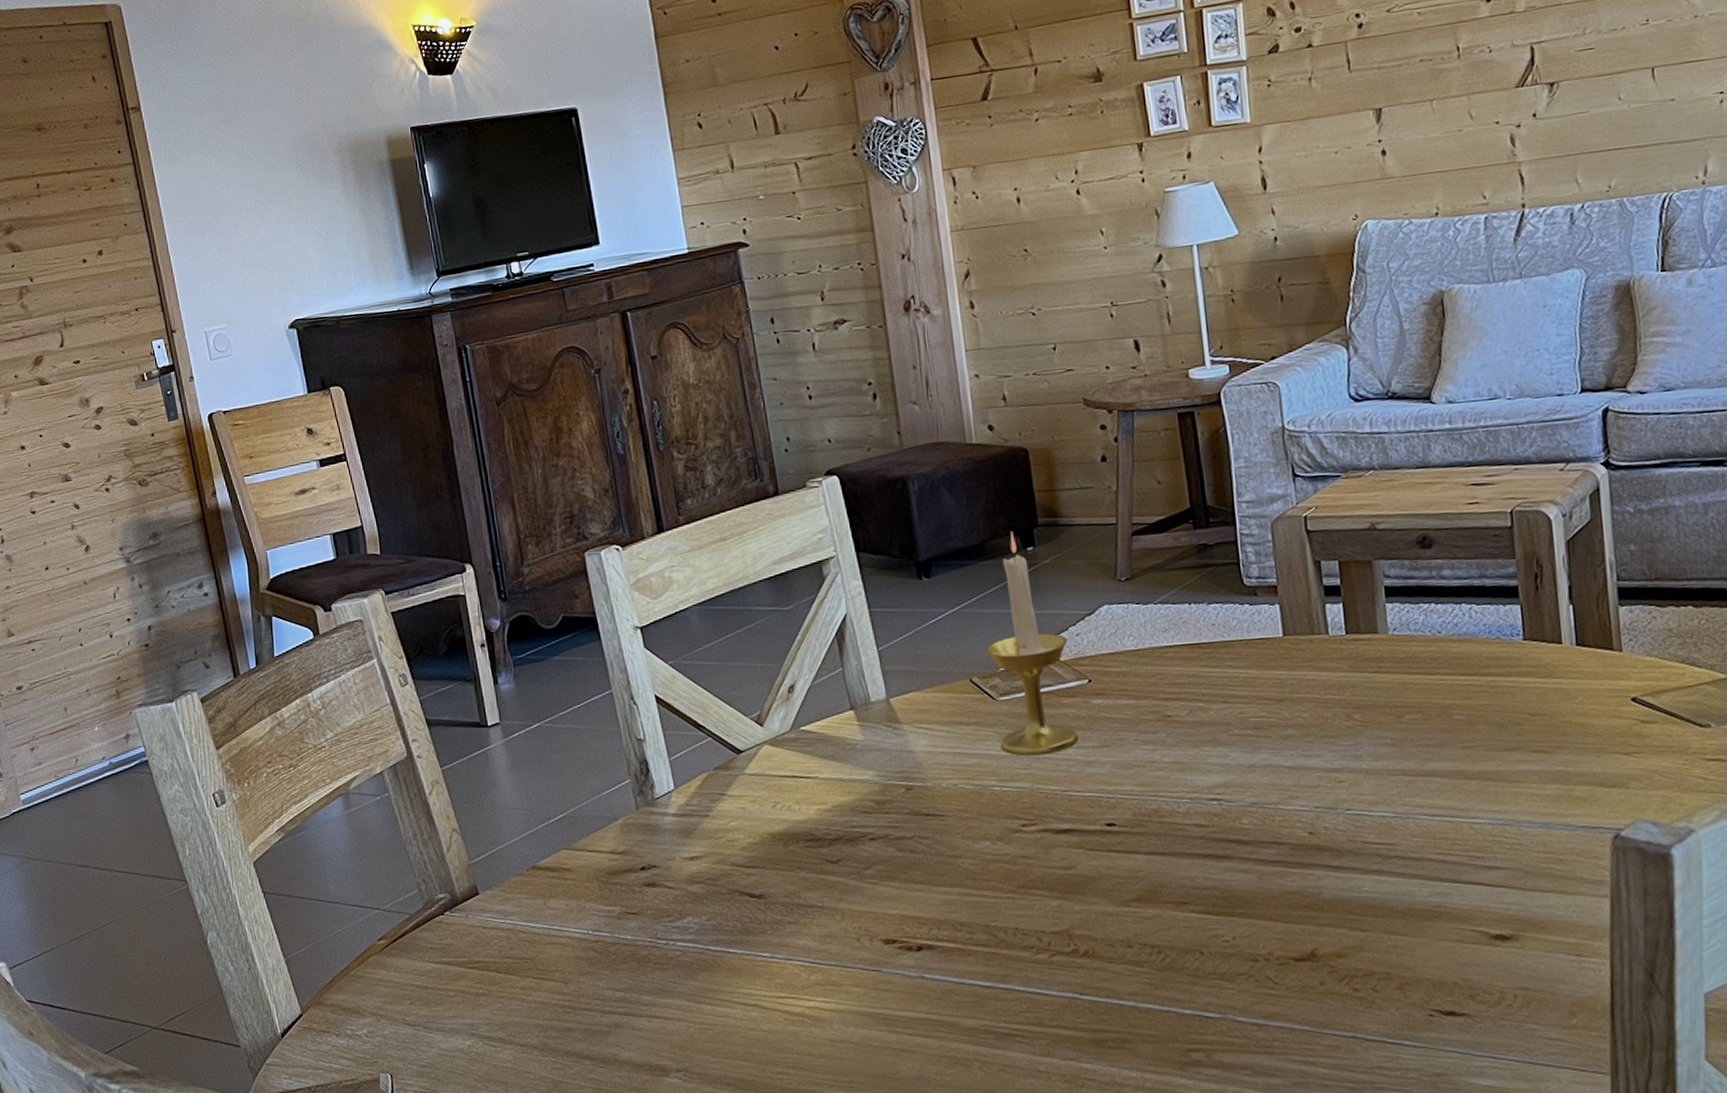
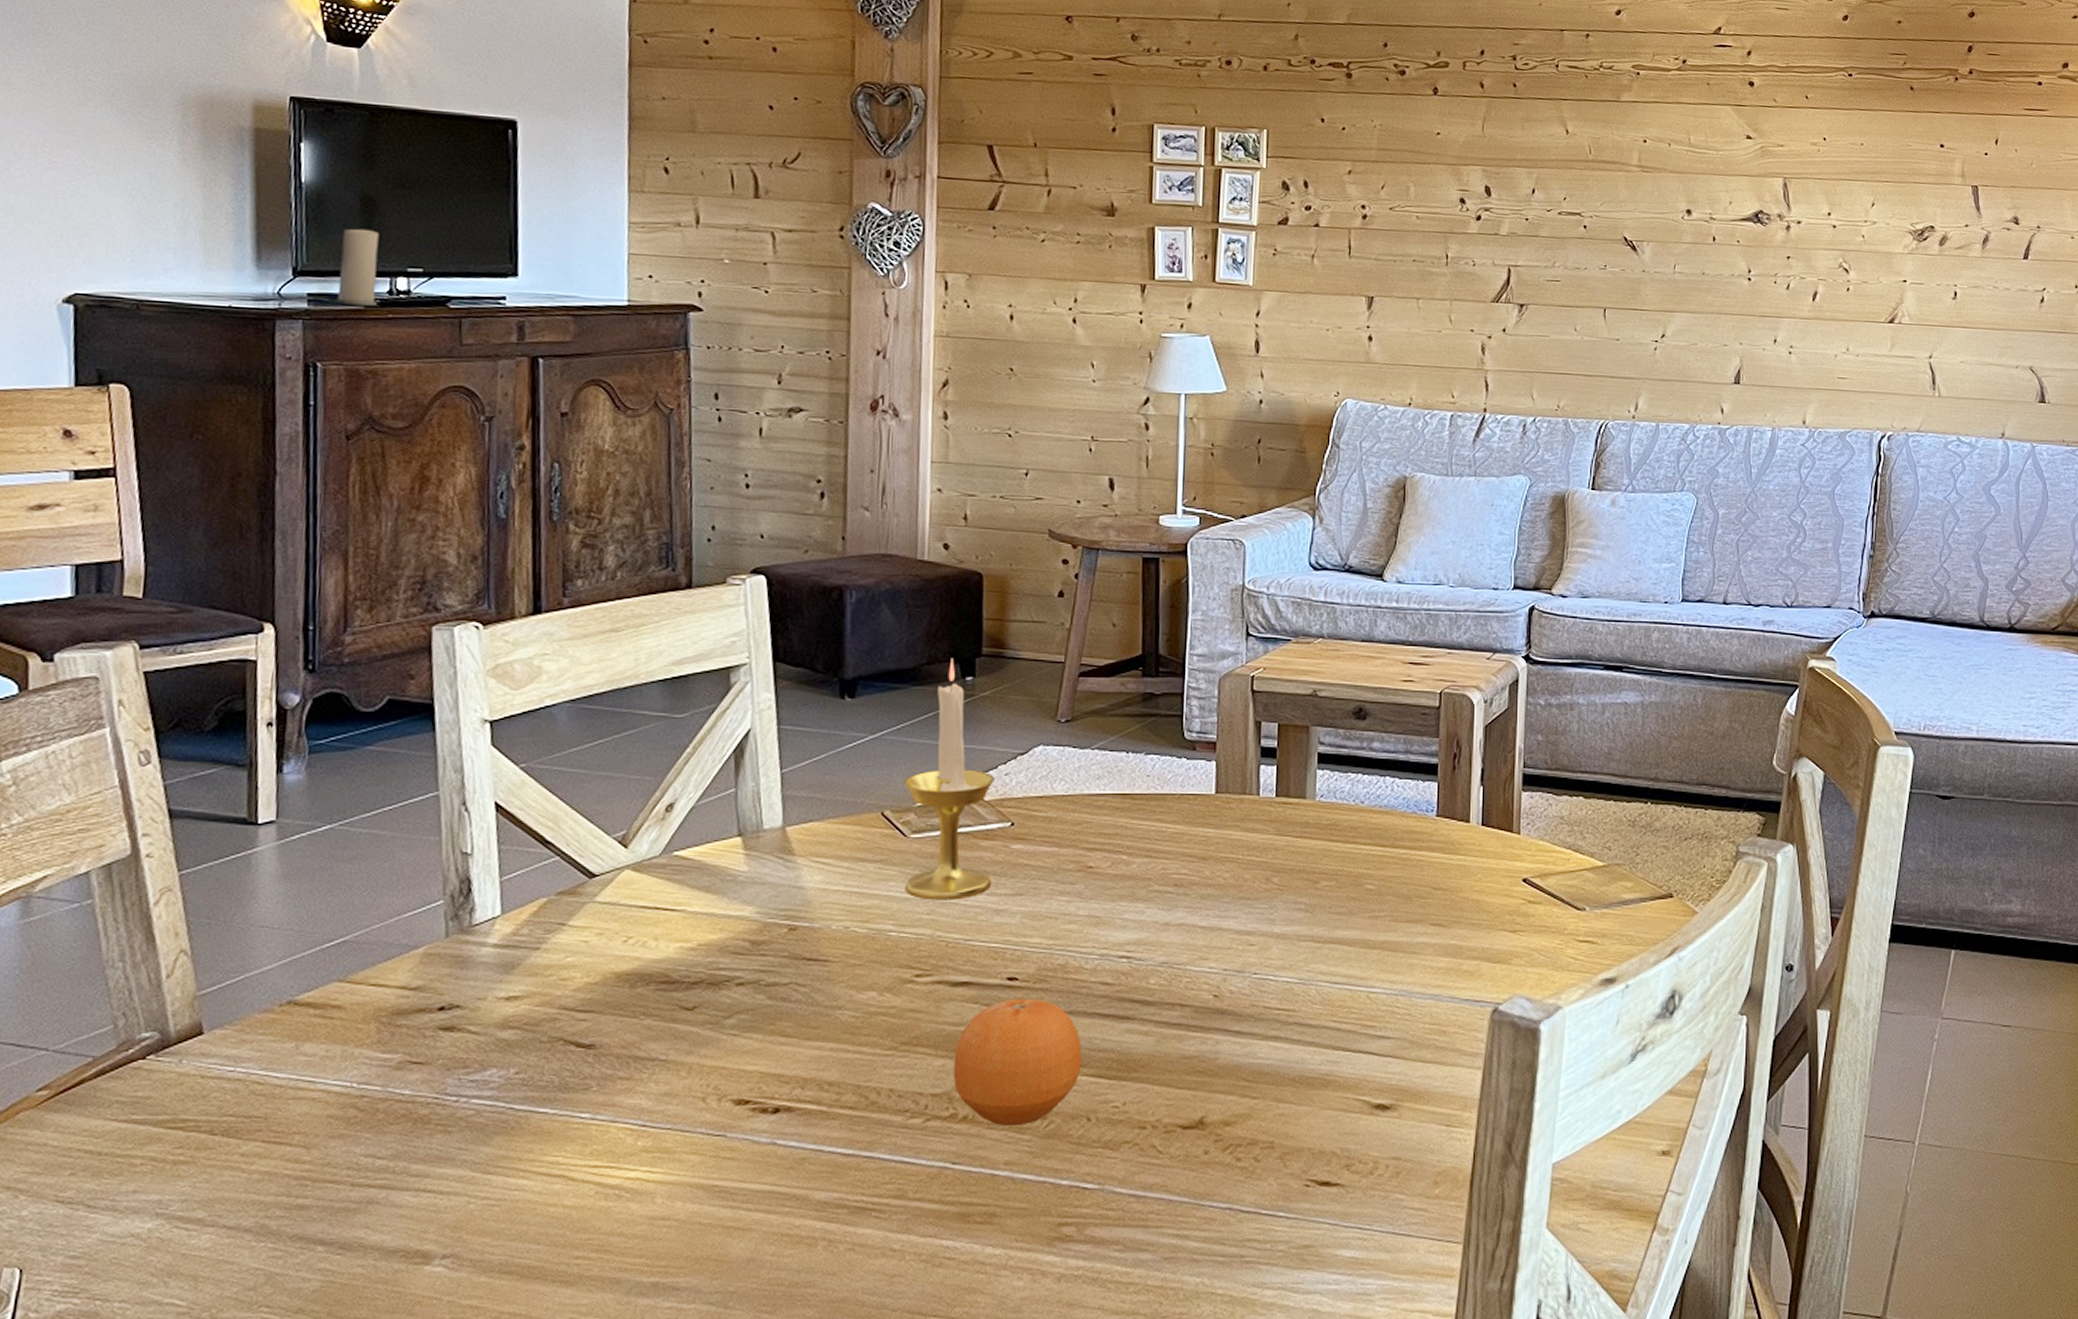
candle: none [466,226,503,294] -> present [330,228,381,306]
fruit: none [1067,842,1188,961] -> present [953,998,1082,1127]

